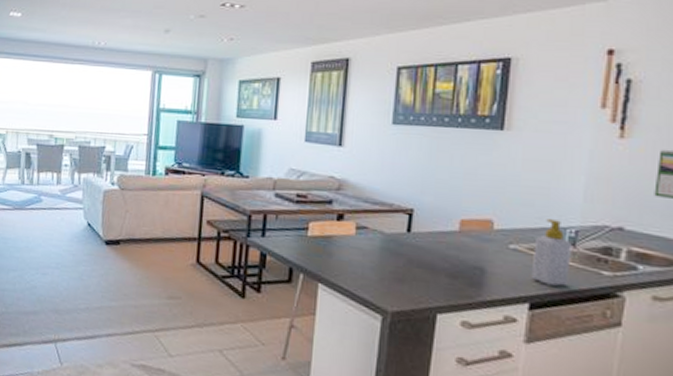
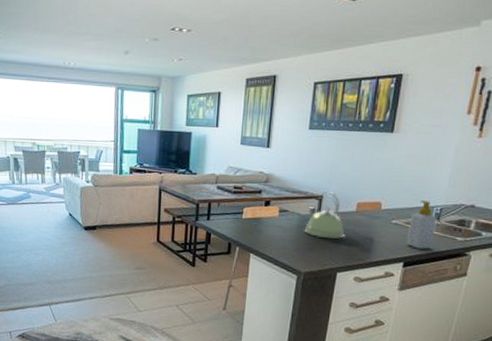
kettle: none [389,204,445,269] -> present [304,192,345,240]

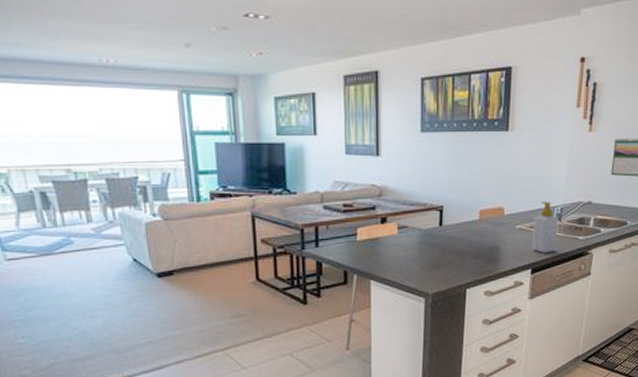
kettle: present [304,192,345,240] -> none [427,201,470,254]

